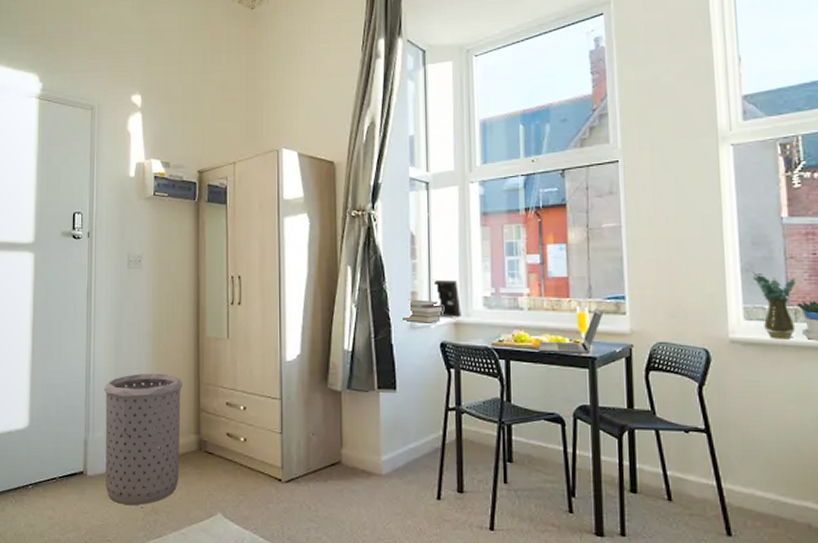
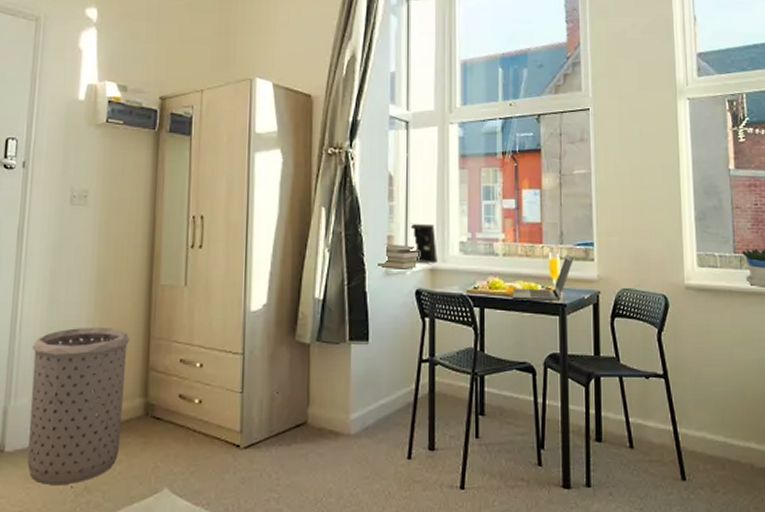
vase: present [752,272,796,340] -> none [704,221,741,286]

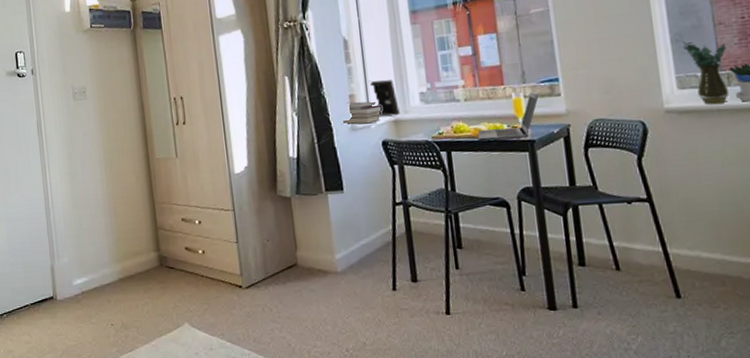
laundry basket: present [27,327,129,484] -> none [63,197,145,323]
vase: none [704,221,741,286] -> present [682,41,730,105]

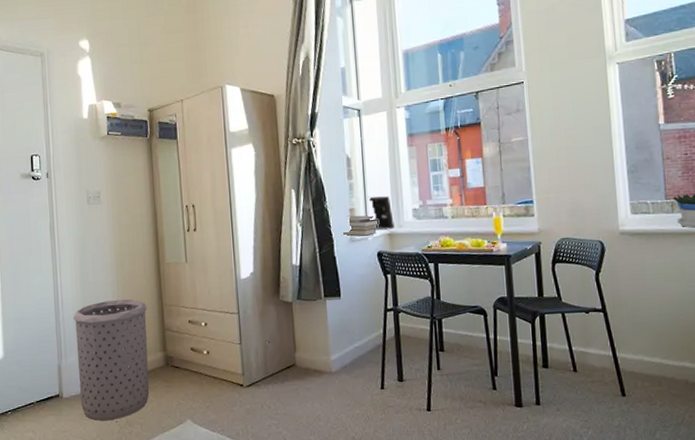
laundry basket: none [63,197,145,323] -> present [72,299,150,420]
laptop: present [477,91,539,142] -> none [461,211,516,255]
vase: present [682,41,730,105] -> none [636,173,673,229]

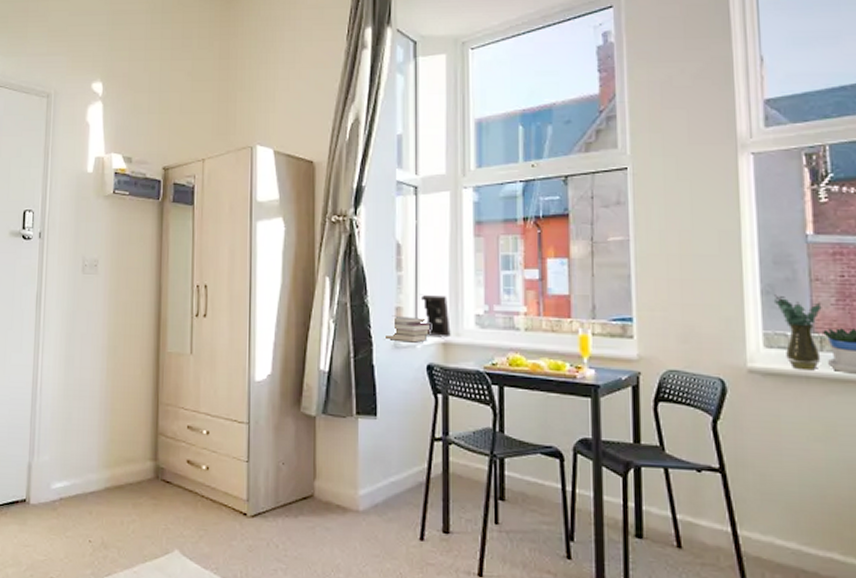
laundry basket: present [72,299,150,420] -> none [50,390,139,539]
vase: none [636,173,673,229] -> present [773,295,822,371]

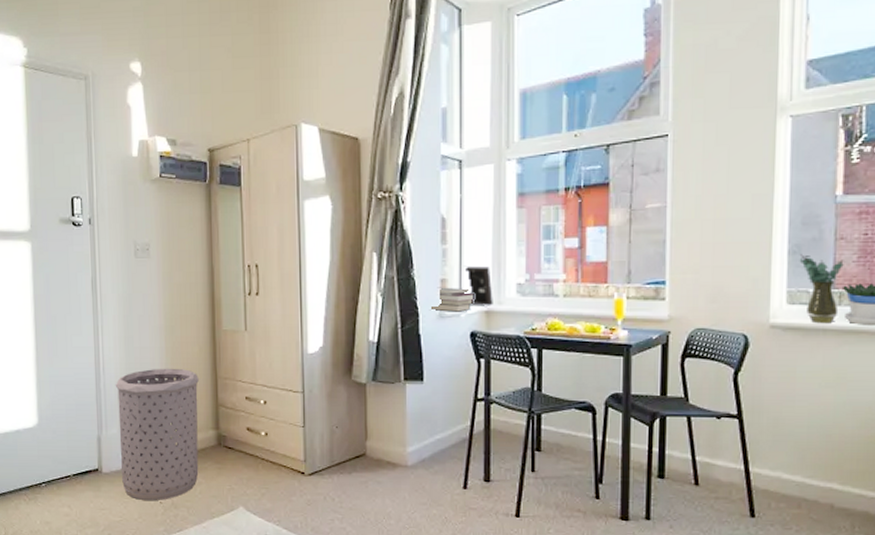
laundry basket: none [50,390,139,539] -> present [115,368,199,500]

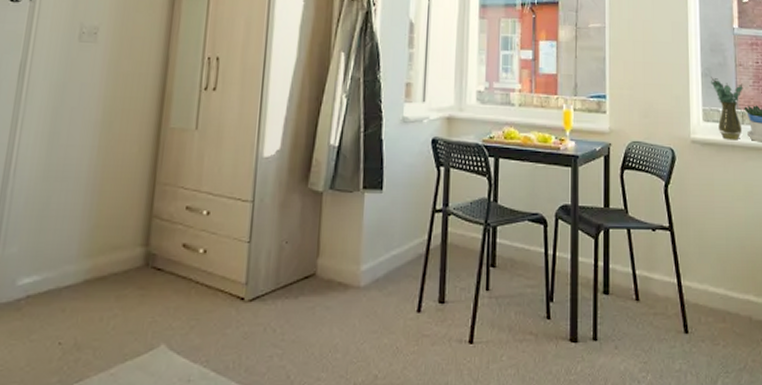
laundry basket: present [115,368,199,500] -> none [12,170,133,341]
books: present [430,287,474,312] -> none [394,91,437,117]
picture frame: present [464,265,493,306] -> none [428,71,455,113]

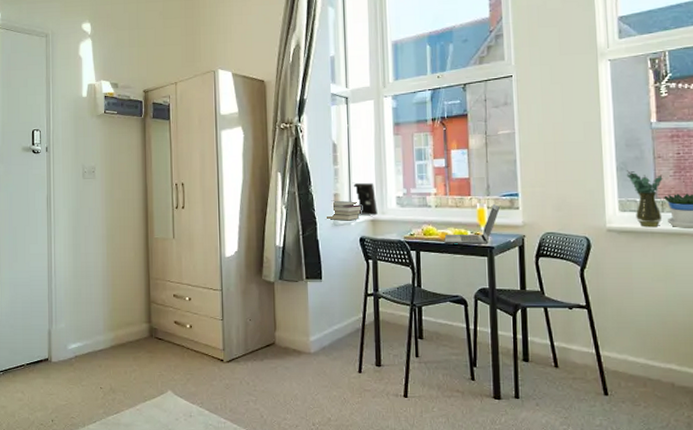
books: none [394,91,437,117] -> present [326,200,362,221]
picture frame: none [428,71,455,113] -> present [353,182,378,216]
laptop: none [526,105,587,153] -> present [444,203,500,245]

